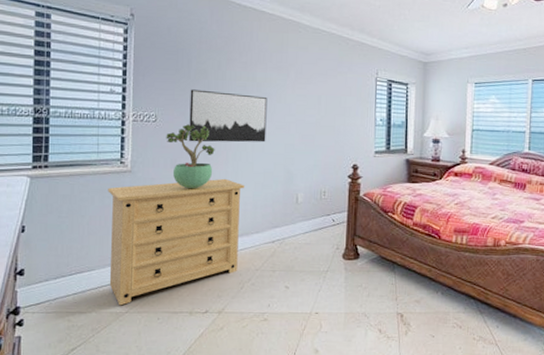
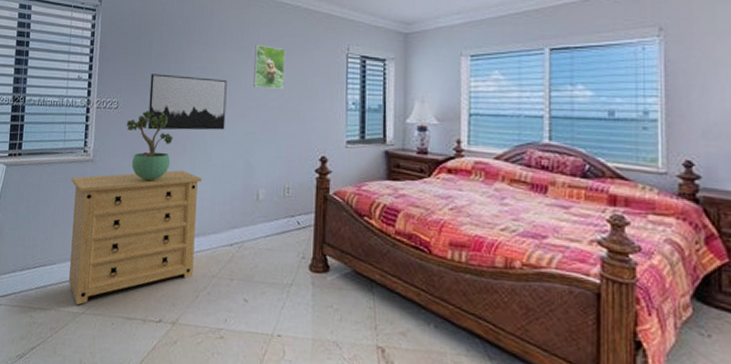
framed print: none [292,66,322,106] -> present [253,45,286,89]

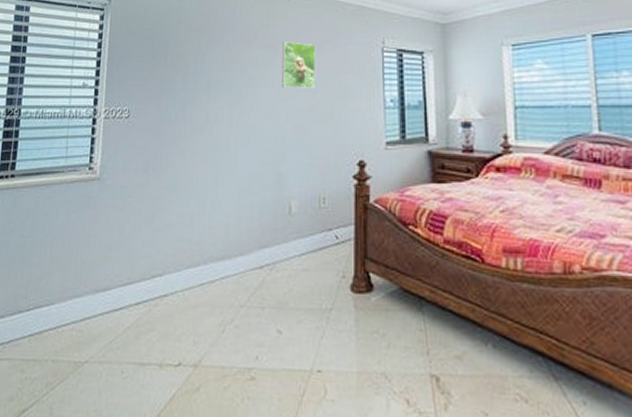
dresser: present [68,170,203,305] -> none [69,184,227,353]
potted plant: present [126,111,173,181] -> none [138,119,193,199]
wall art: present [148,74,227,130] -> none [163,77,253,140]

